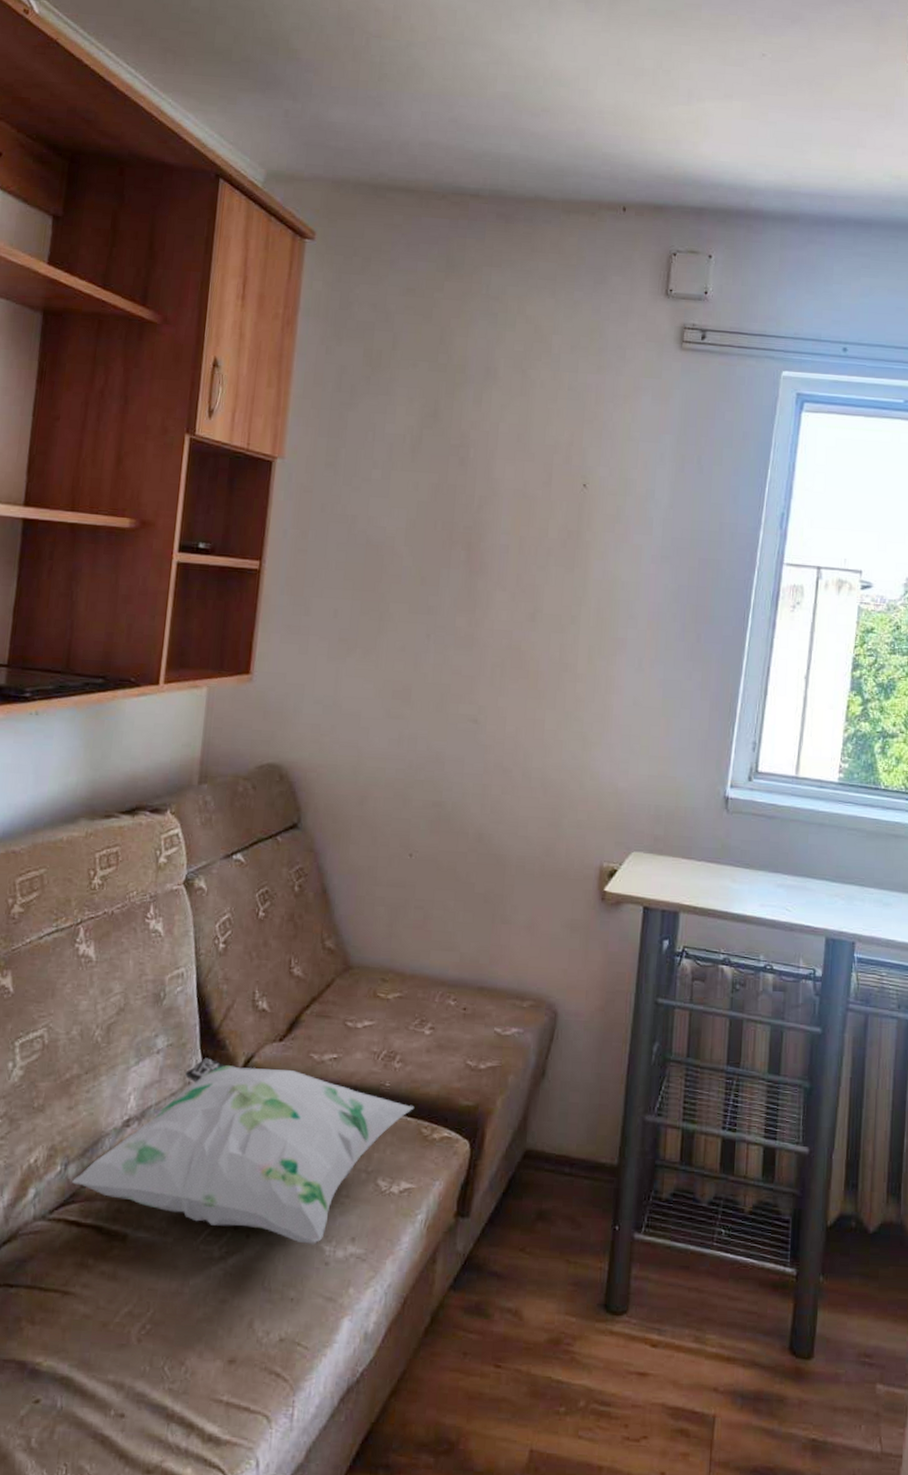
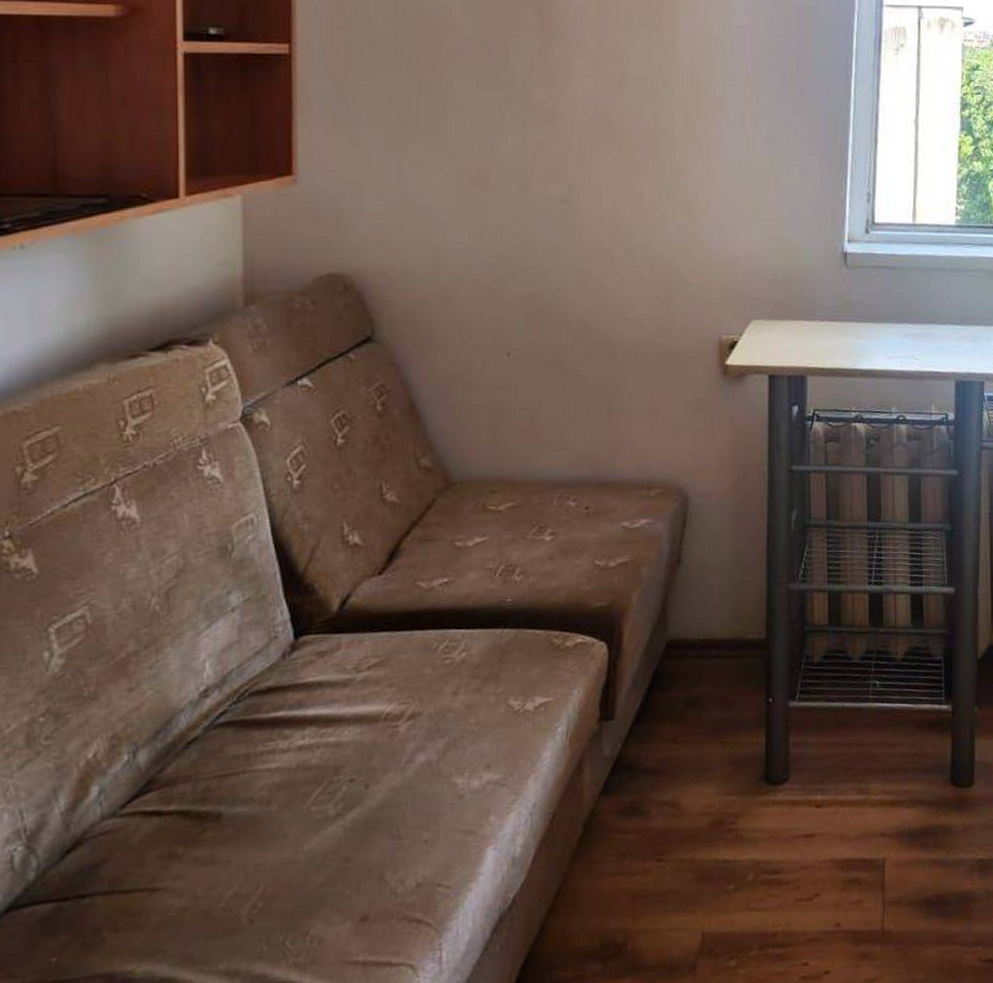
decorative pillow: present [71,1056,415,1244] -> none [143,603,542,784]

